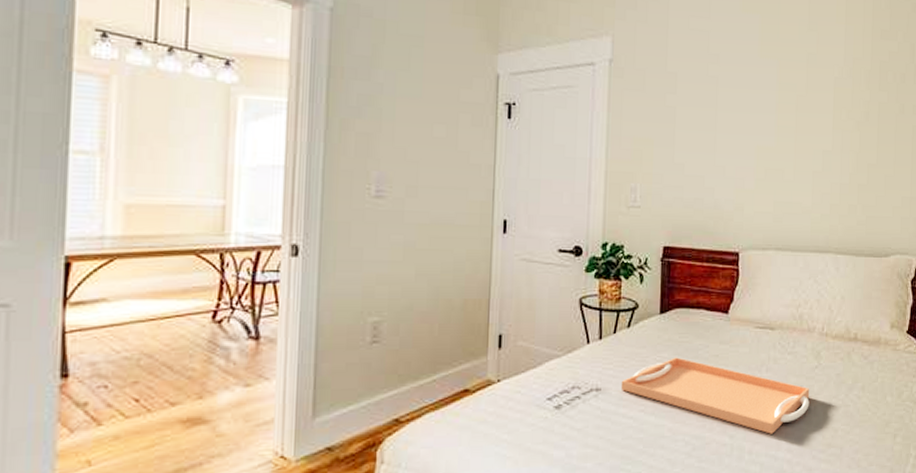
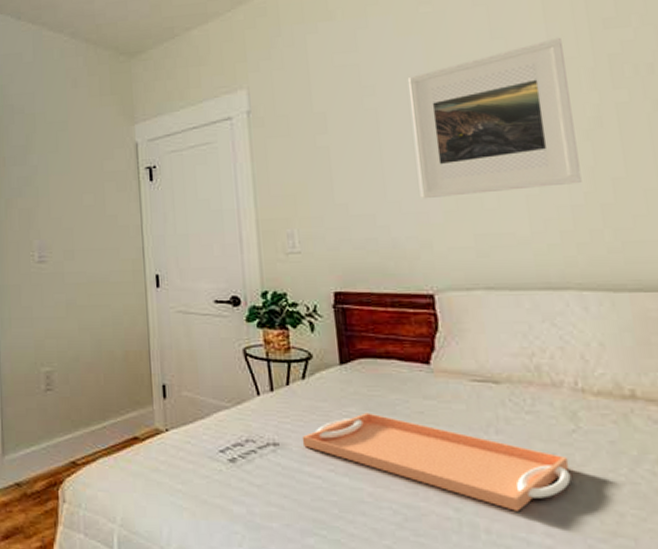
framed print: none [740,39,855,167] -> present [409,37,582,199]

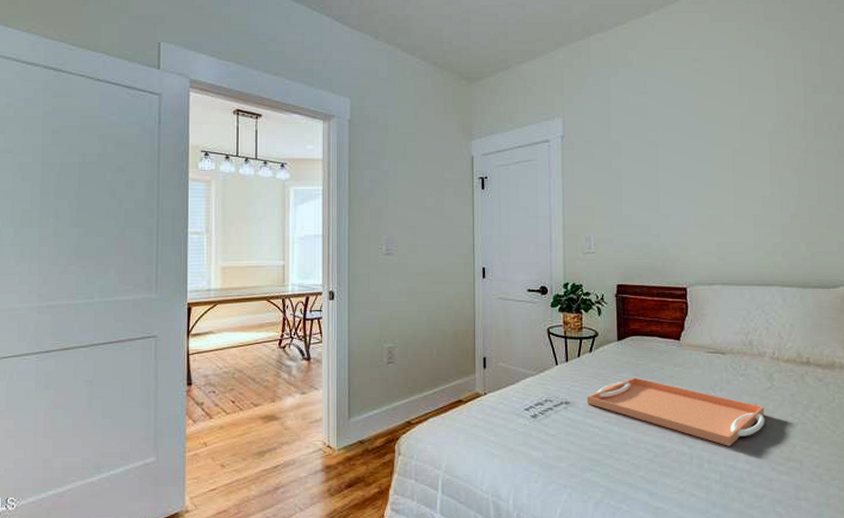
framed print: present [409,37,582,199] -> none [681,97,790,215]

